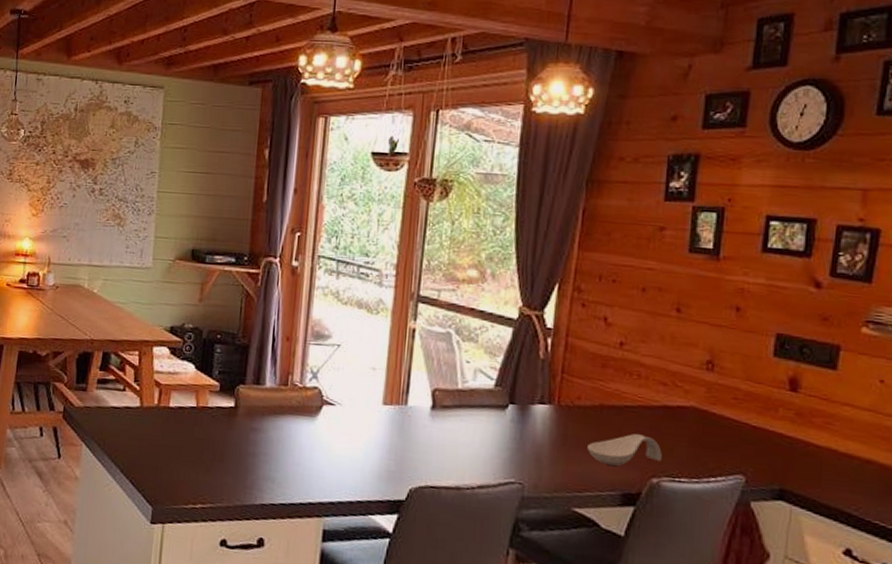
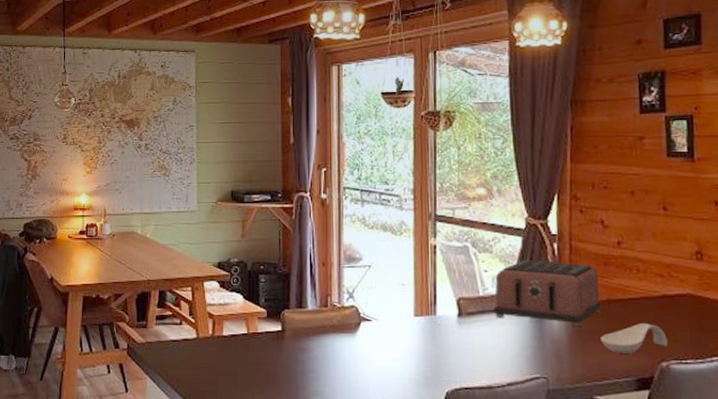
toaster: none [472,352,594,432] -> present [493,259,601,327]

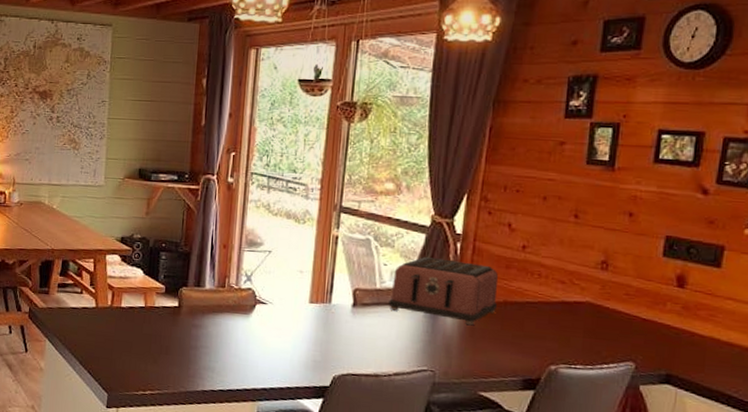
spoon rest: present [601,323,668,354] -> none [492,326,560,355]

